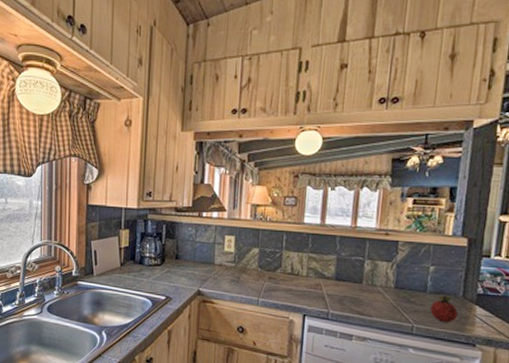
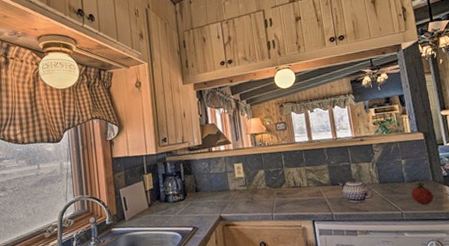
teapot: none [344,277,386,305] -> present [338,179,374,203]

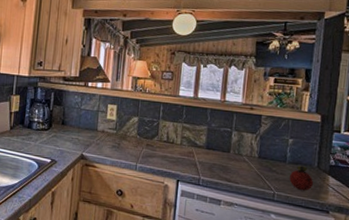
teapot: present [338,179,374,203] -> none [214,147,251,173]

